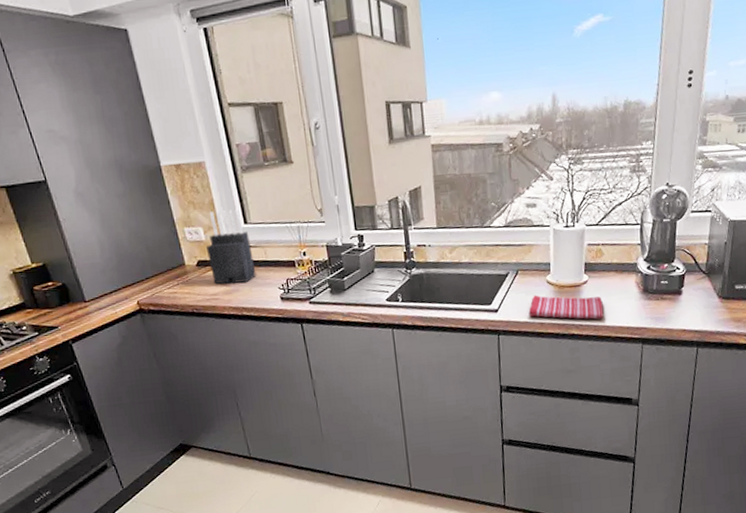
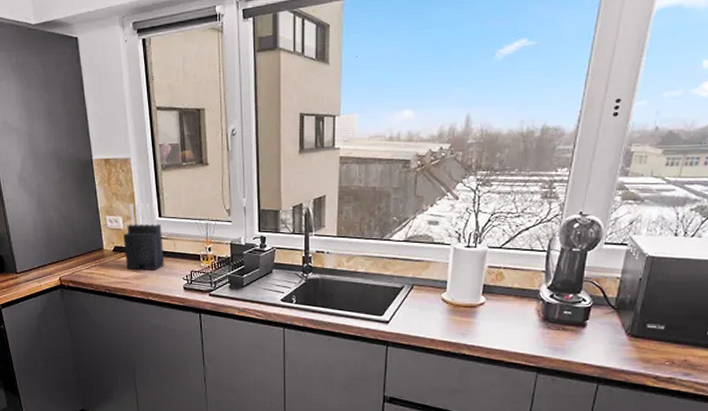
dish towel: present [528,295,604,319] -> none [419,311,499,342]

